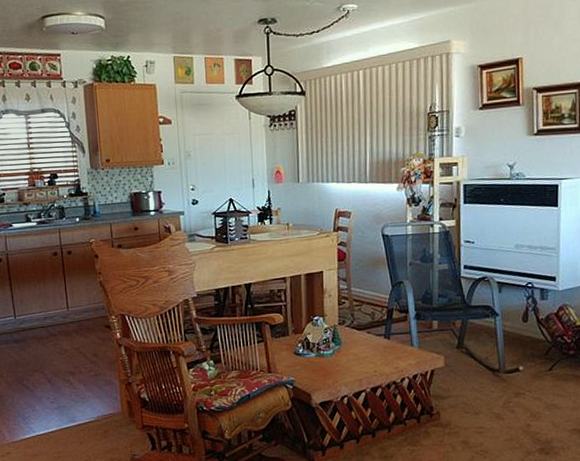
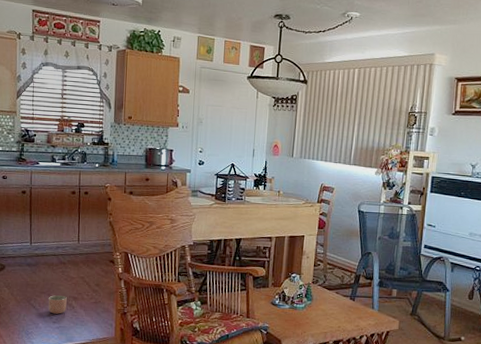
planter: none [42,372,64,393] -> present [48,295,67,314]

